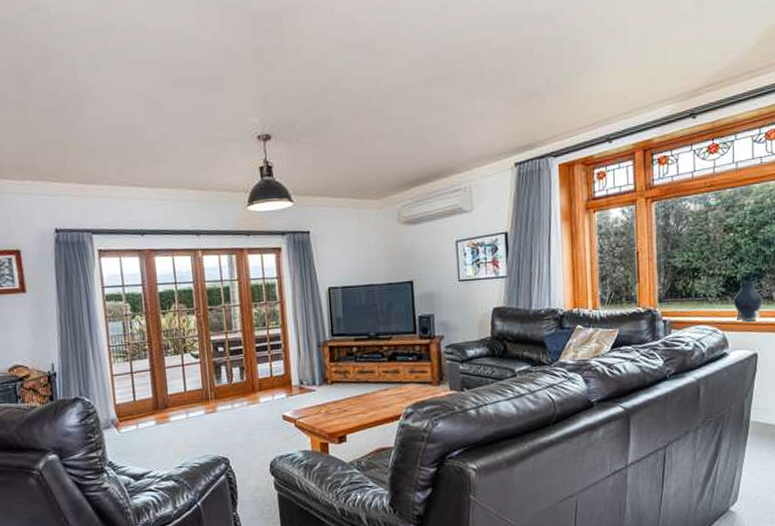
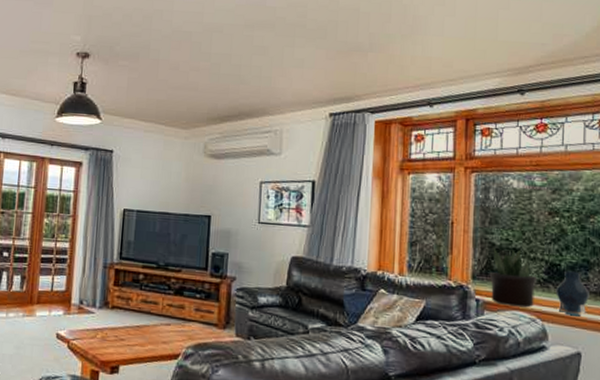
planter: none [673,269,716,323] -> present [489,247,536,308]

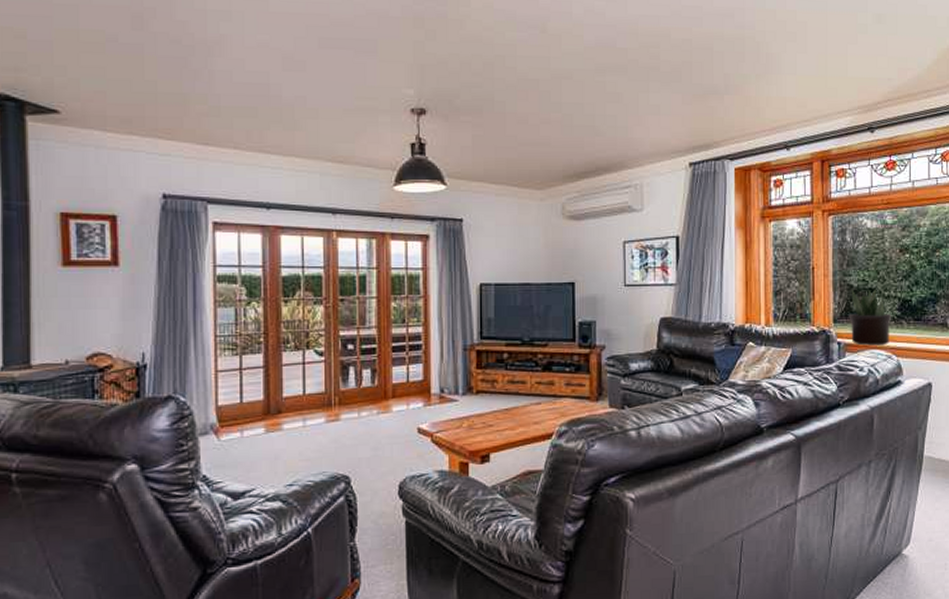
vase: present [555,270,589,317] -> none [908,305,937,349]

